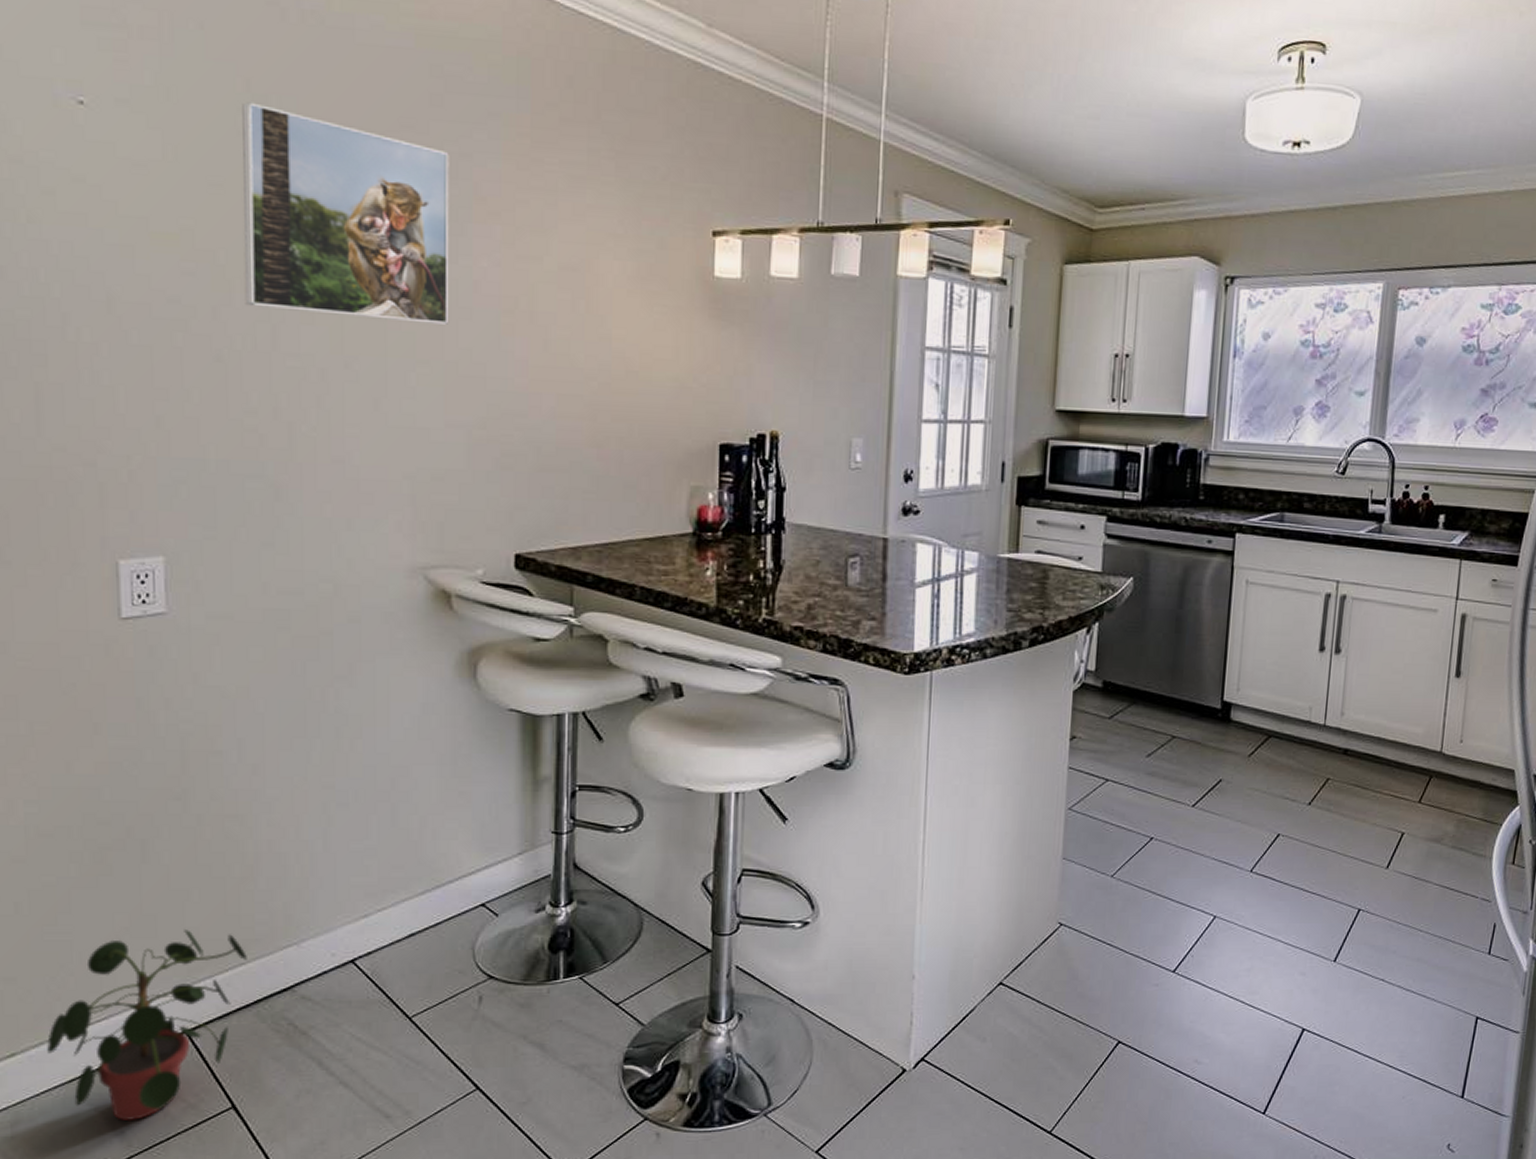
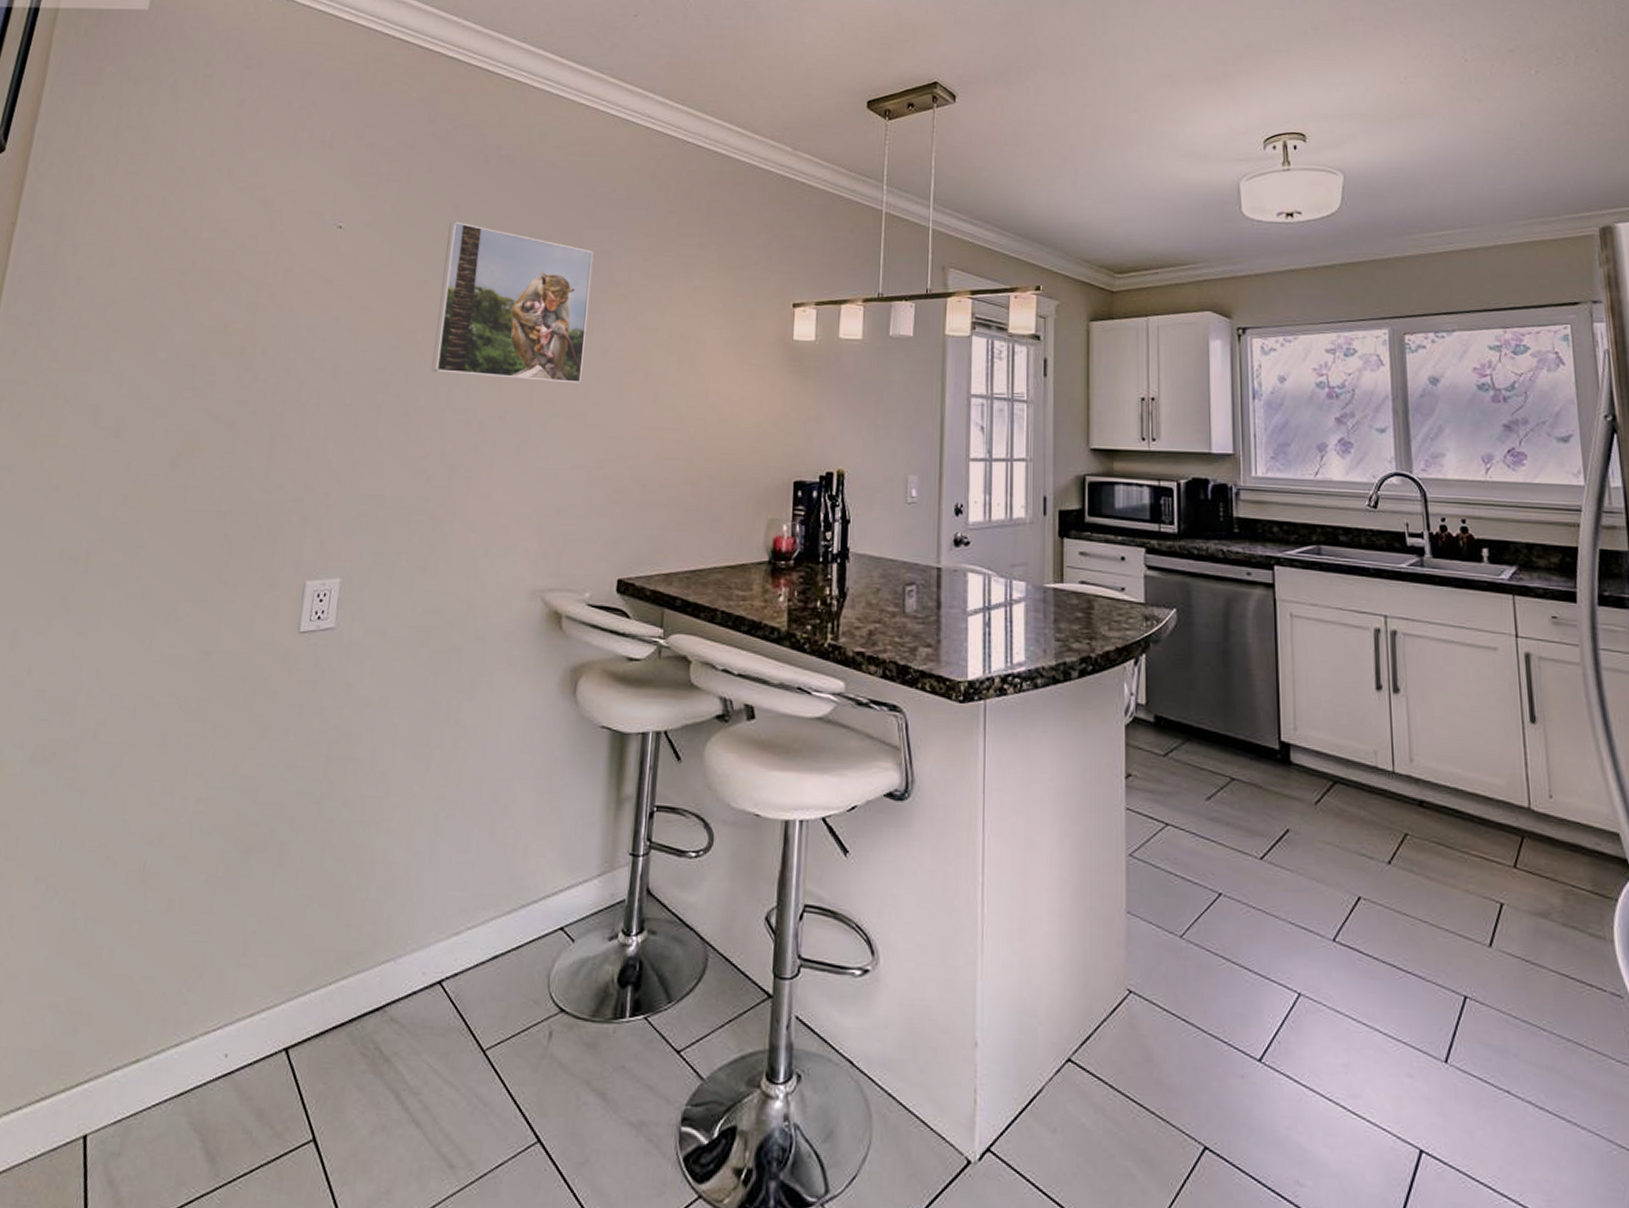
potted plant: present [47,930,247,1120] -> none [166,937,350,1146]

